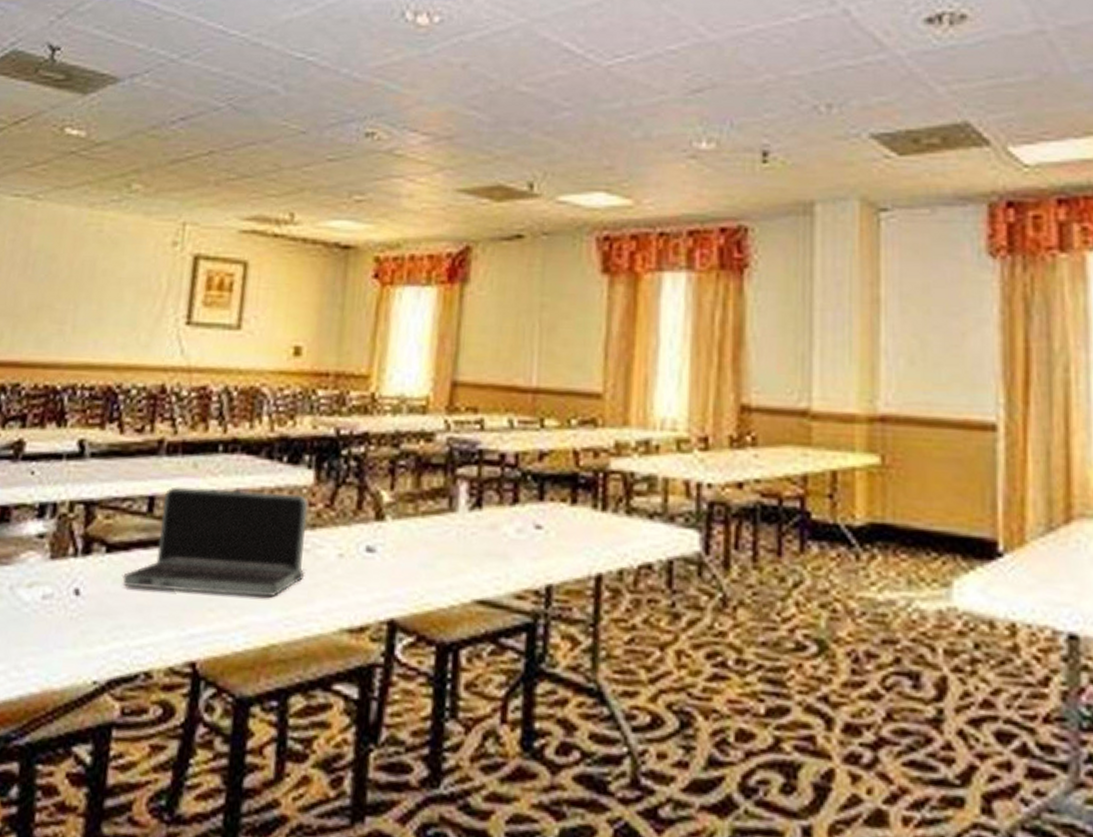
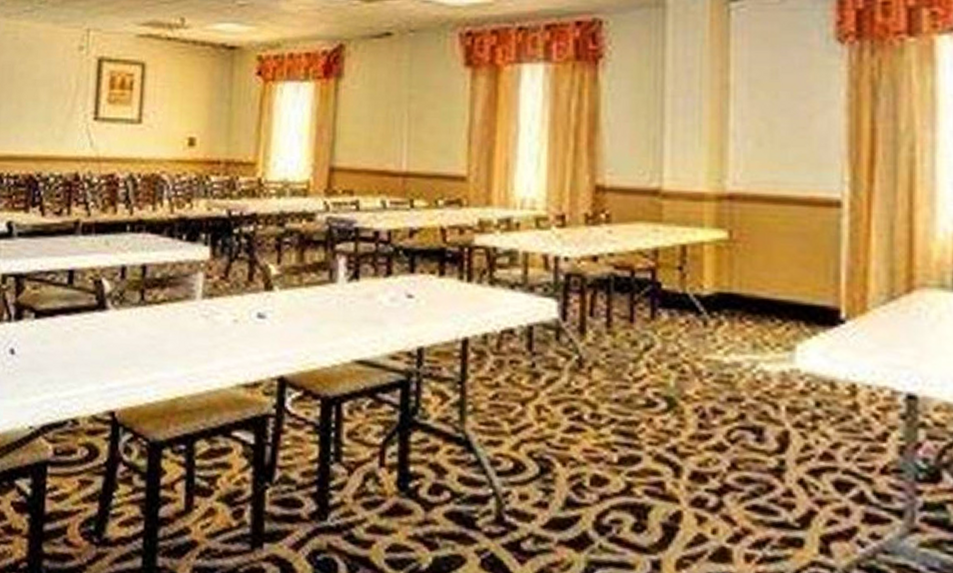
laptop: present [122,486,308,597] -> none [49,261,206,357]

